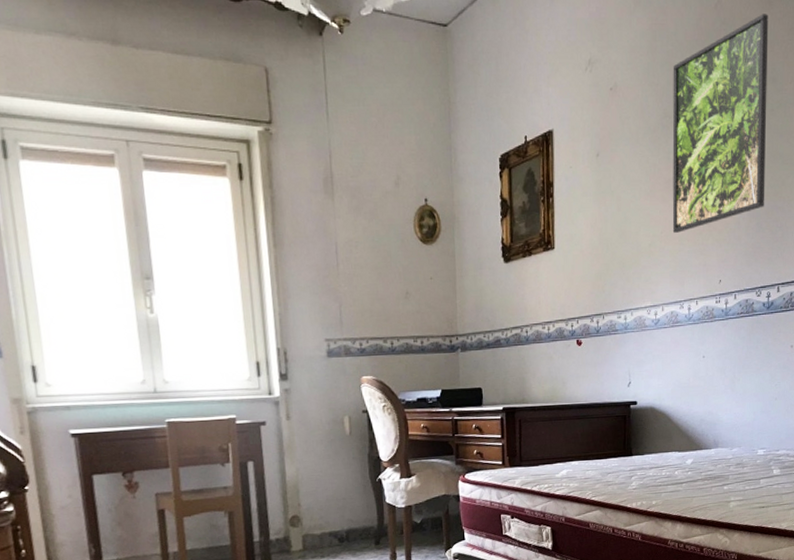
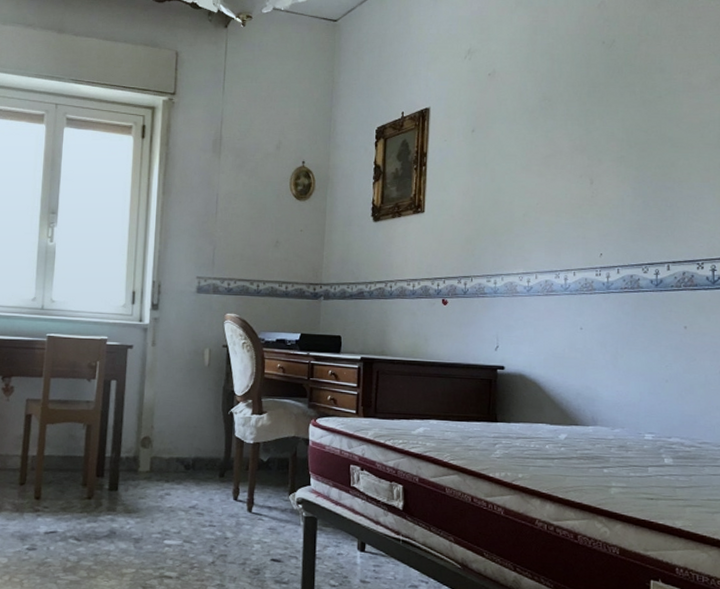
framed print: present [672,14,769,233] -> none [549,13,655,205]

